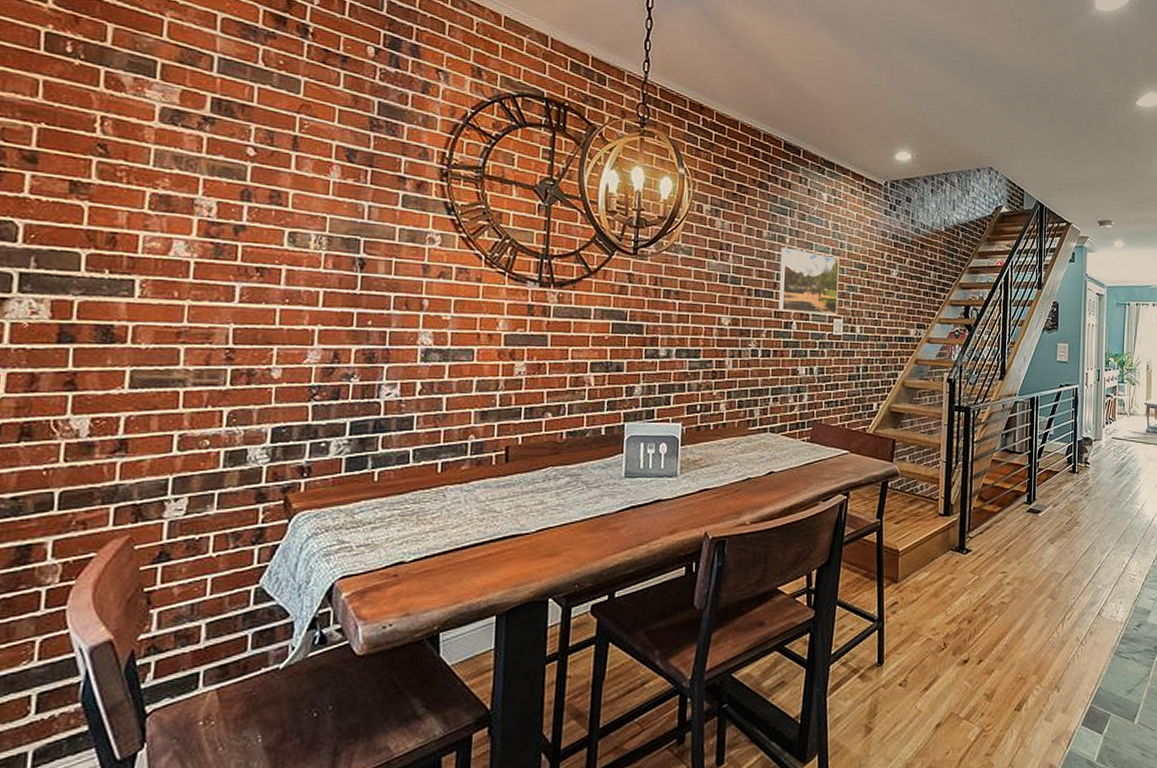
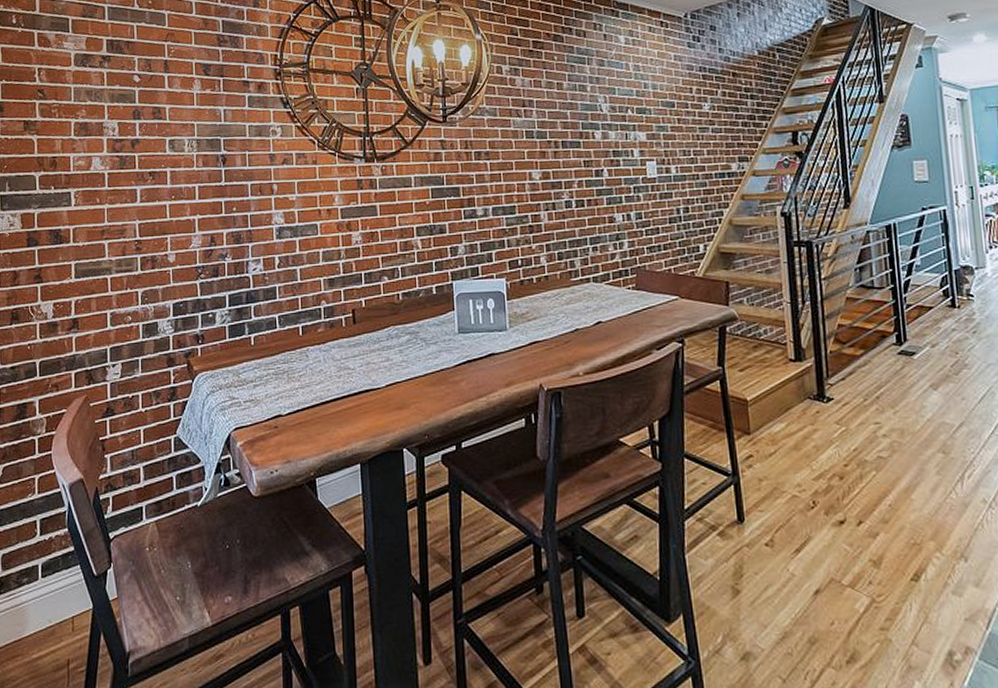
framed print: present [778,247,839,315] -> none [583,95,650,160]

